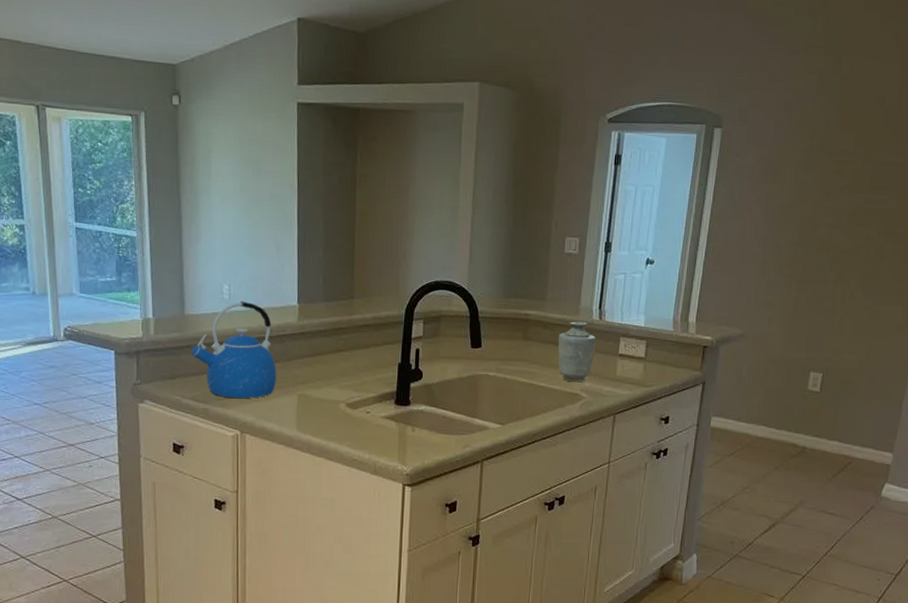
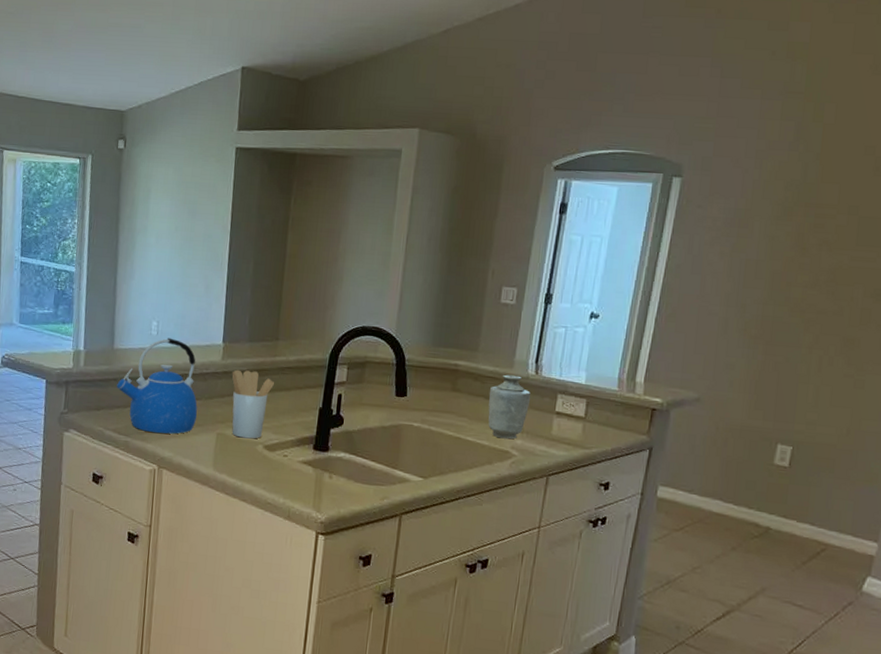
utensil holder: none [309,330,353,398] -> present [232,369,275,439]

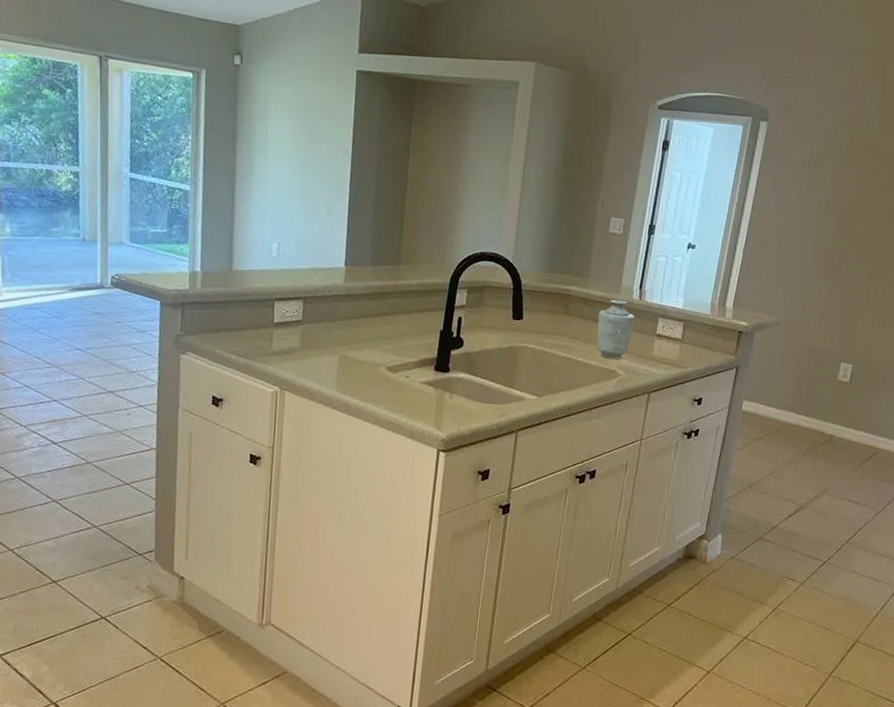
kettle: present [117,337,197,434] -> none [236,260,320,356]
utensil holder: present [232,369,275,439] -> none [354,292,397,361]

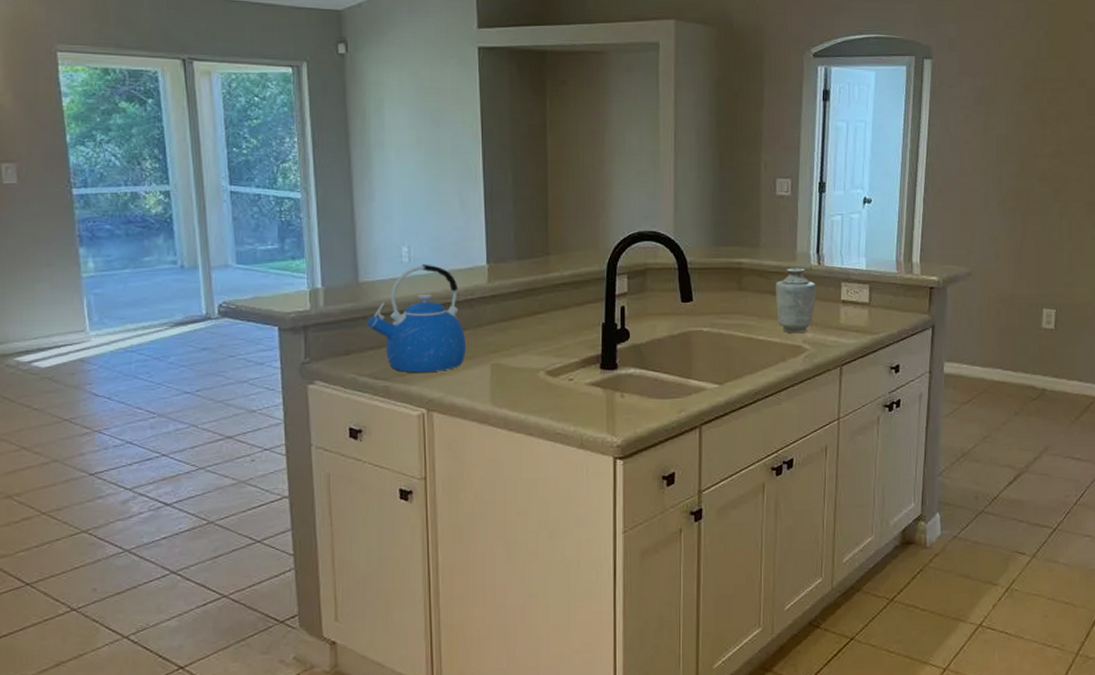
kettle: none [236,260,320,356] -> present [367,264,466,373]

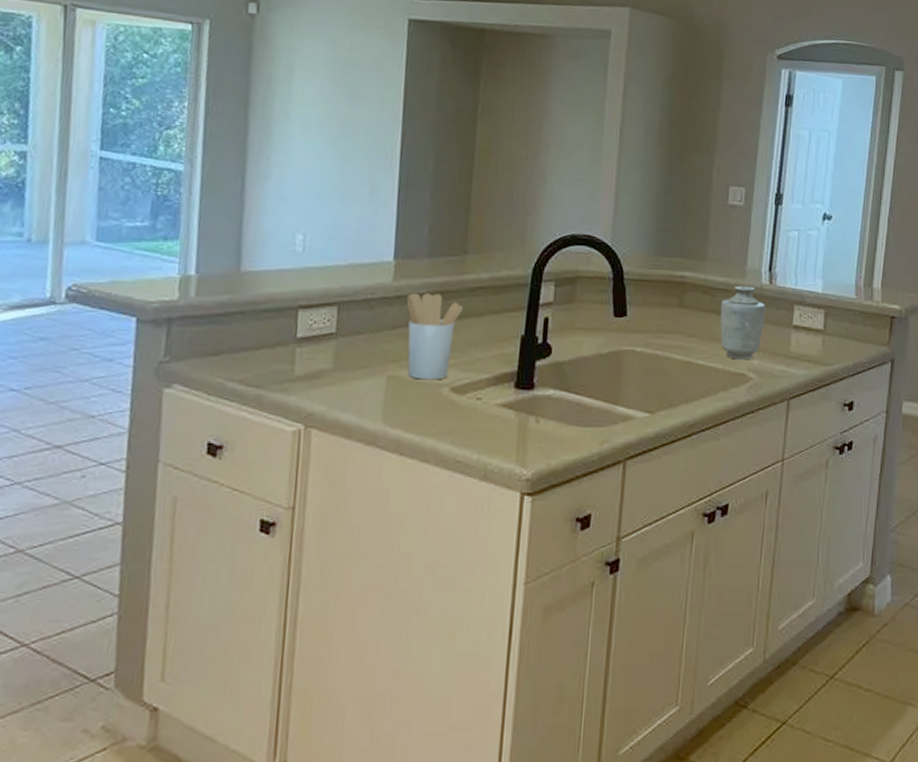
kettle: present [367,264,466,373] -> none [244,255,360,382]
utensil holder: none [501,291,551,366] -> present [406,292,464,380]

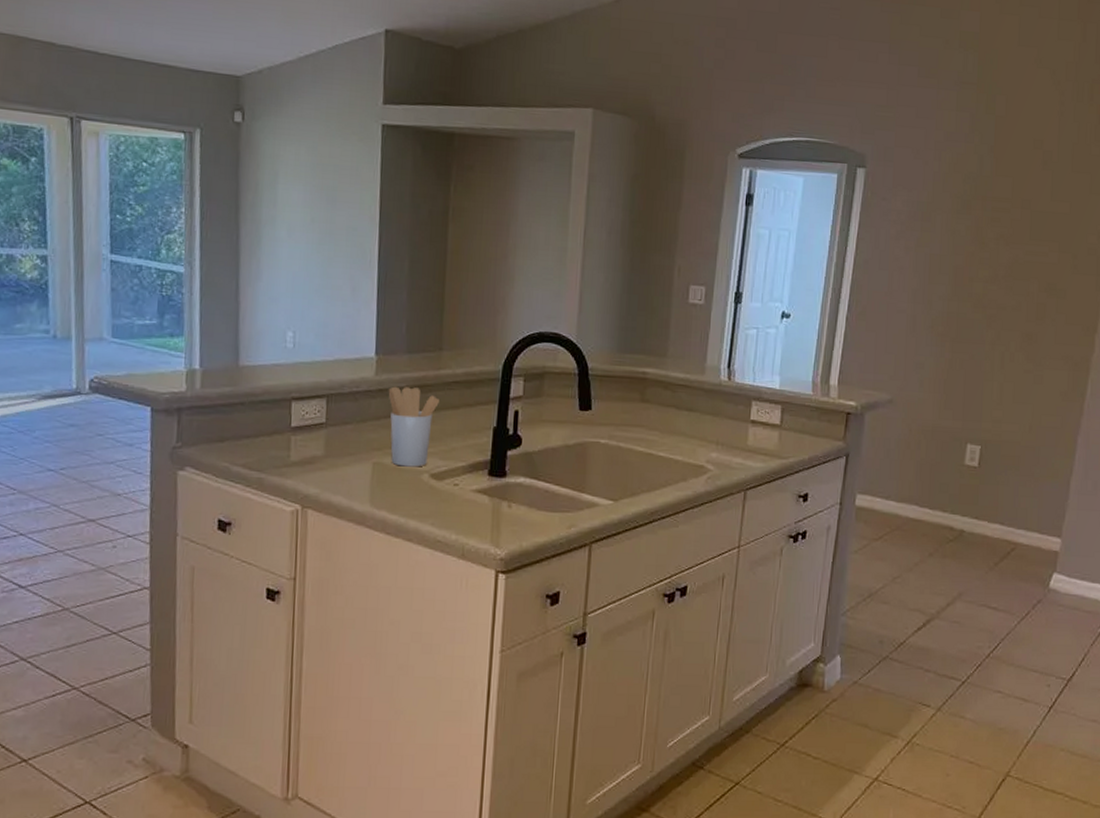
vase: present [720,285,766,360] -> none [680,382,725,453]

